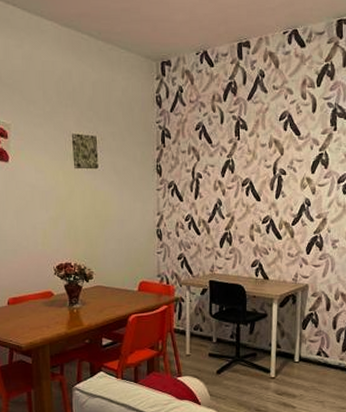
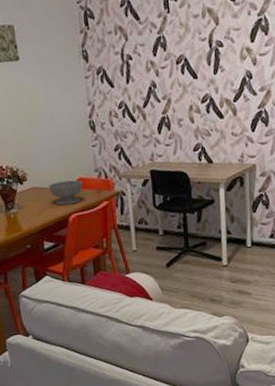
bowl: none [113,283,145,305] -> present [49,180,83,205]

